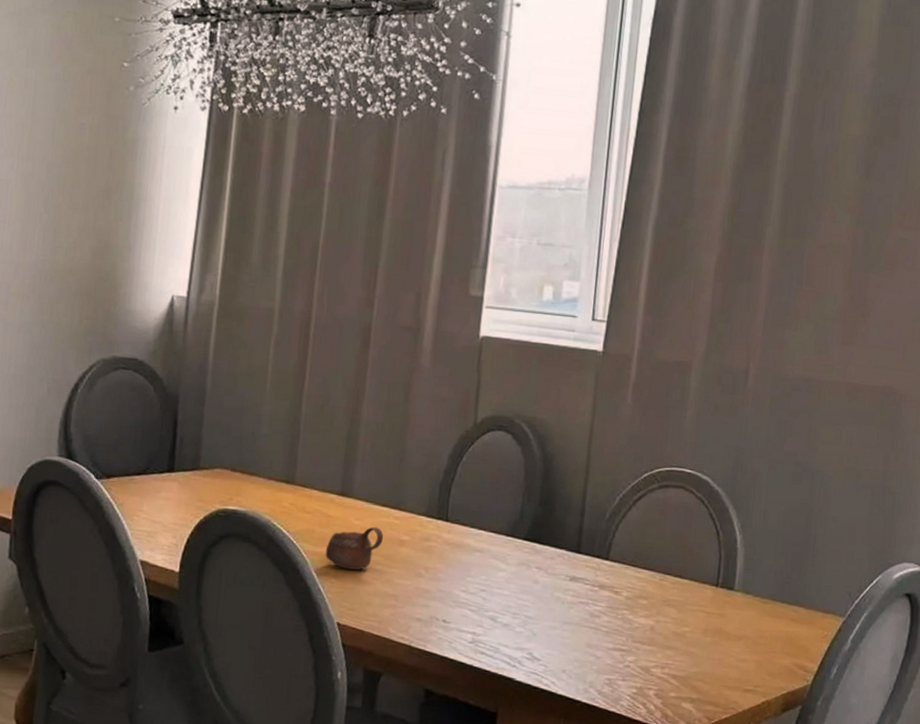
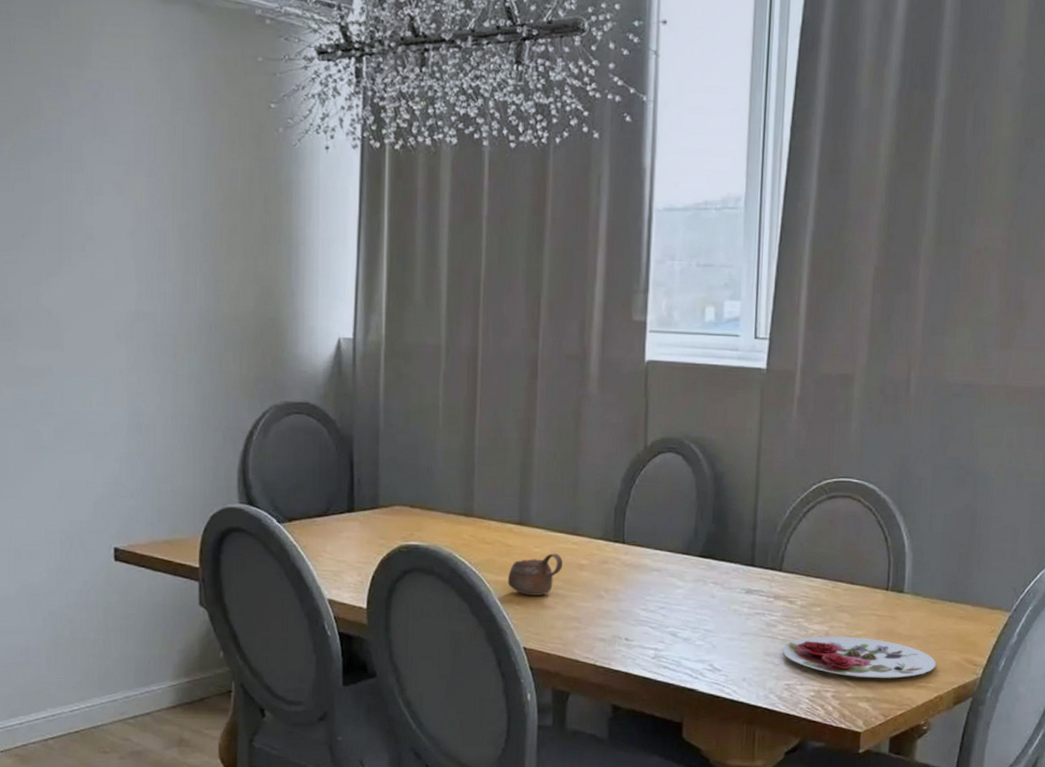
plate: none [604,630,766,680] -> present [782,636,937,679]

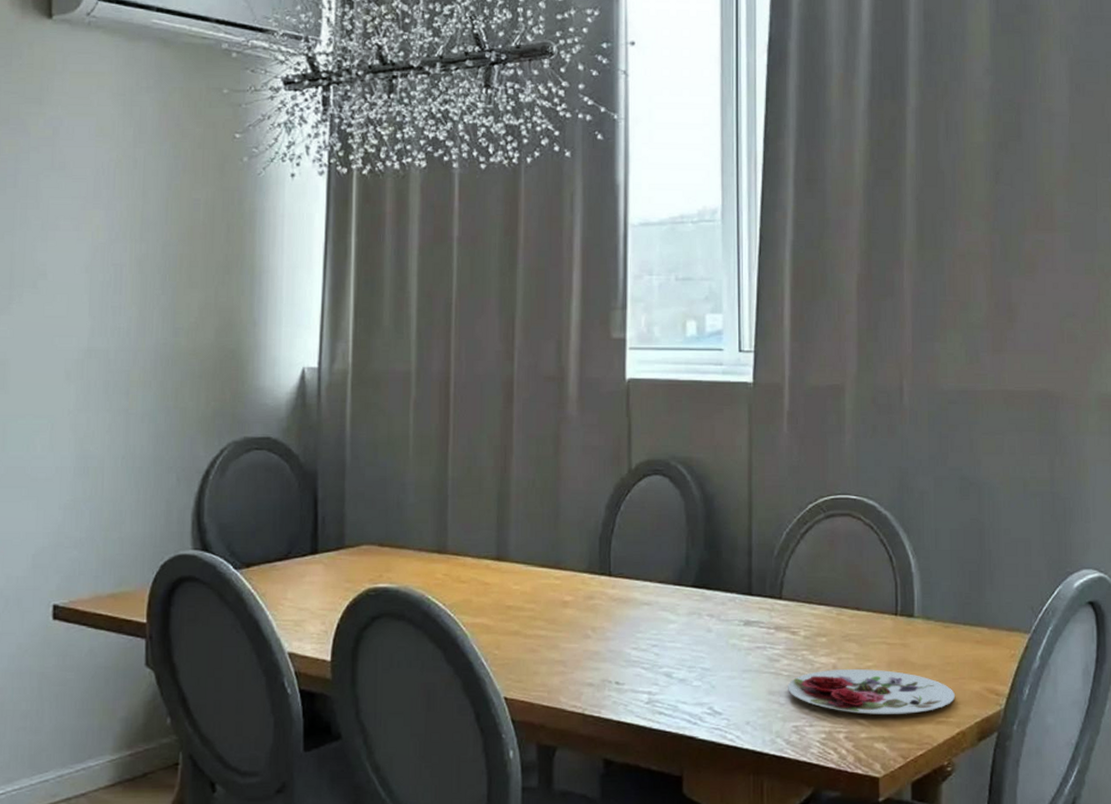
cup: present [507,553,563,596] -> none [485,590,545,638]

